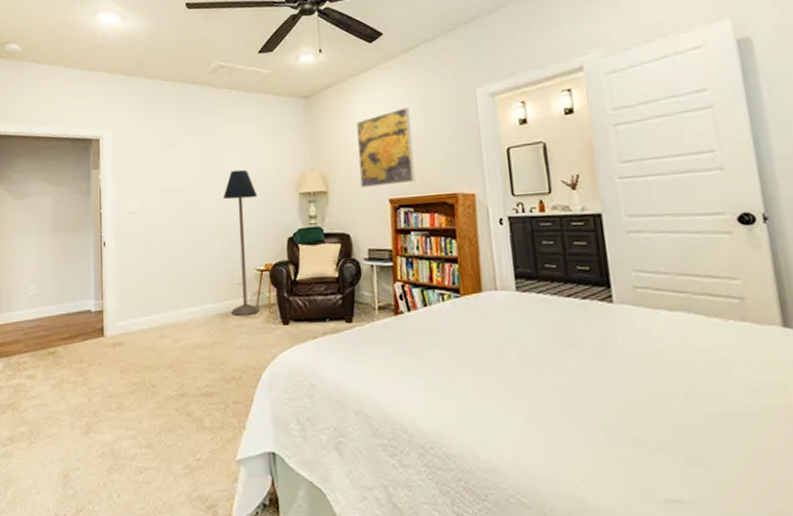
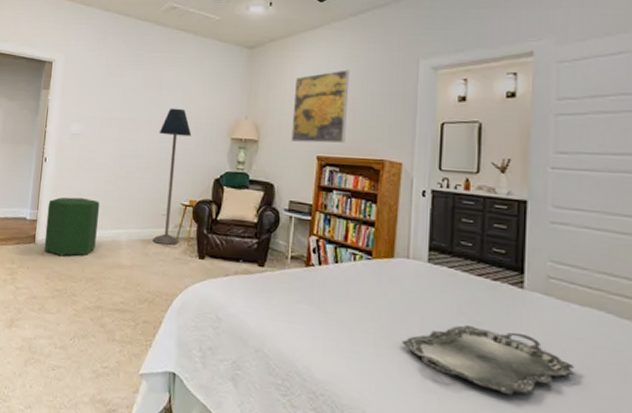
ottoman: none [113,279,171,346] -> present [44,197,100,257]
serving tray: none [504,348,675,415] -> present [402,325,575,396]

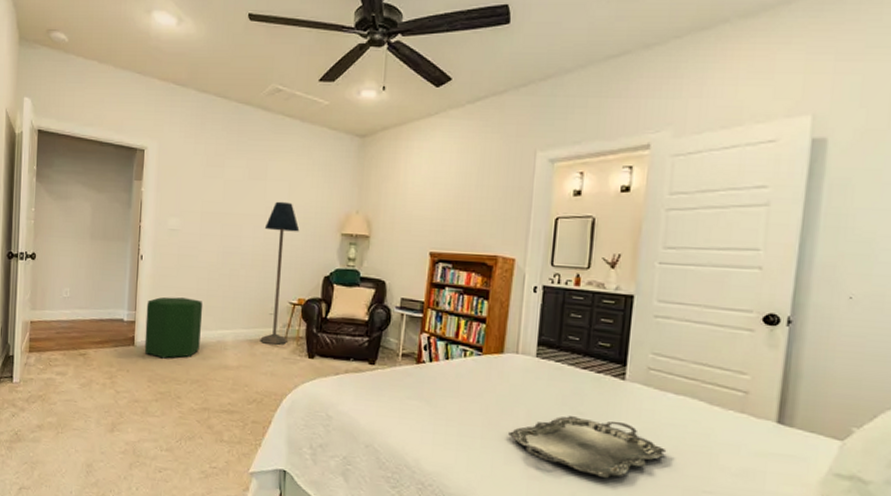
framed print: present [291,69,350,144] -> none [404,161,466,239]

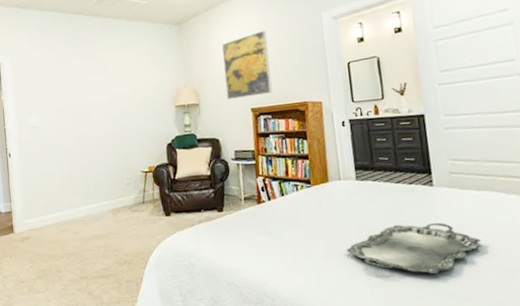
ottoman: present [144,297,203,359] -> none [19,182,71,240]
floor lamp: present [260,201,300,345] -> none [110,87,146,211]
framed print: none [404,161,466,239] -> present [222,30,273,99]

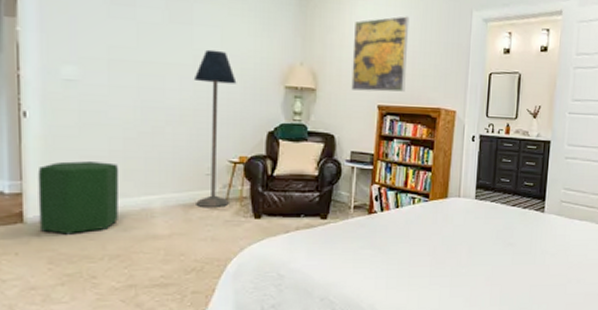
ottoman: none [19,182,71,240] -> present [37,161,120,235]
floor lamp: none [110,87,146,211] -> present [193,49,237,207]
serving tray: present [347,222,482,275] -> none [453,247,574,296]

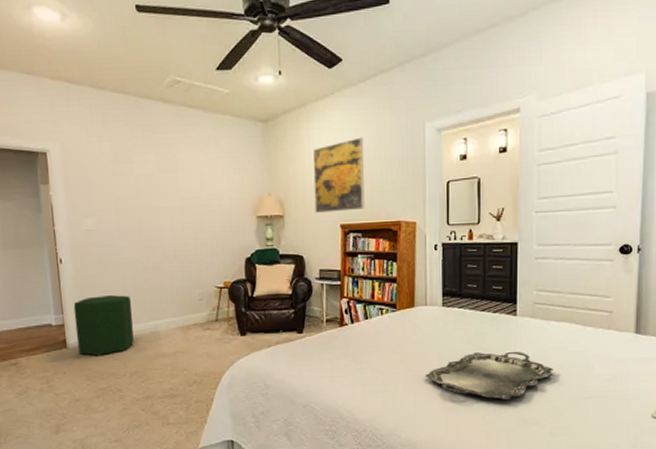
floor lamp: present [193,49,237,207] -> none [181,191,220,328]
serving tray: none [453,247,574,296] -> present [426,351,554,401]

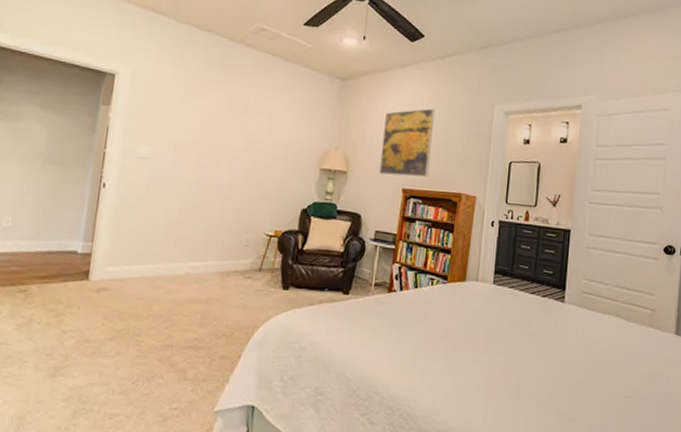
ottoman: present [73,295,134,356] -> none [100,227,172,294]
serving tray: present [426,351,554,401] -> none [469,336,597,391]

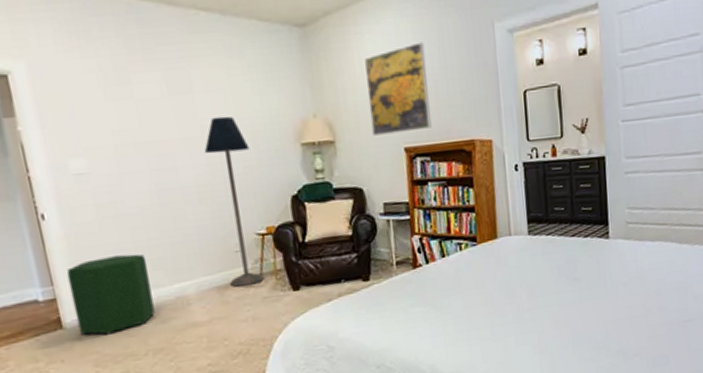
ottoman: none [100,227,172,294] -> present [66,254,155,335]
floor lamp: none [233,134,279,277] -> present [204,116,265,287]

